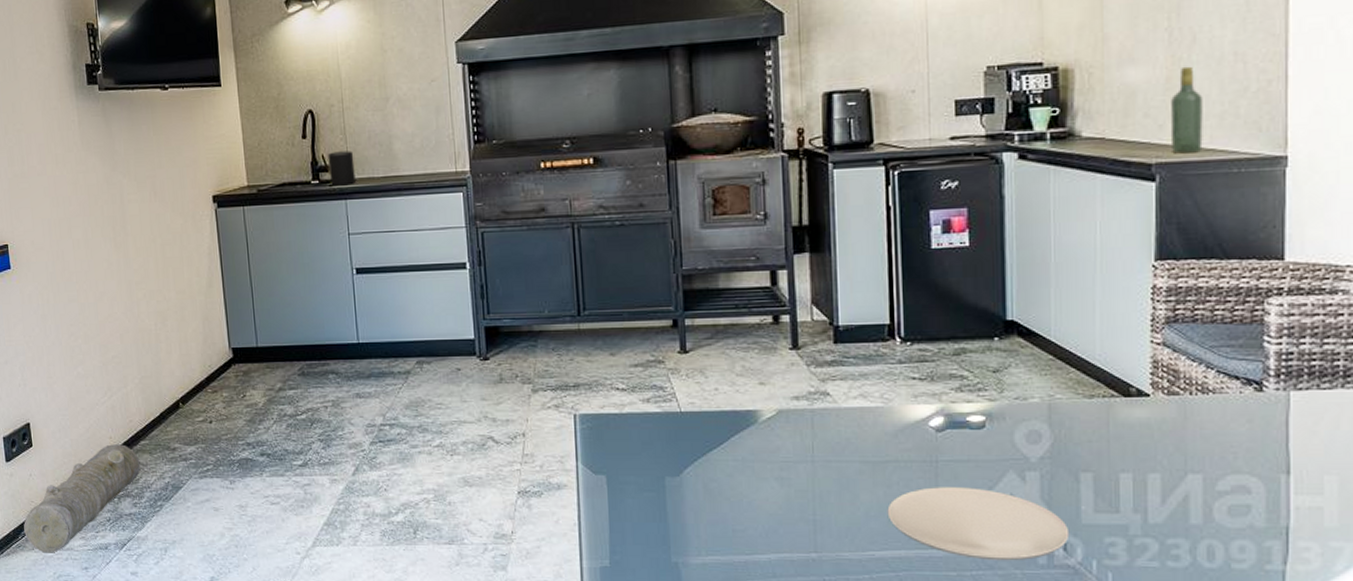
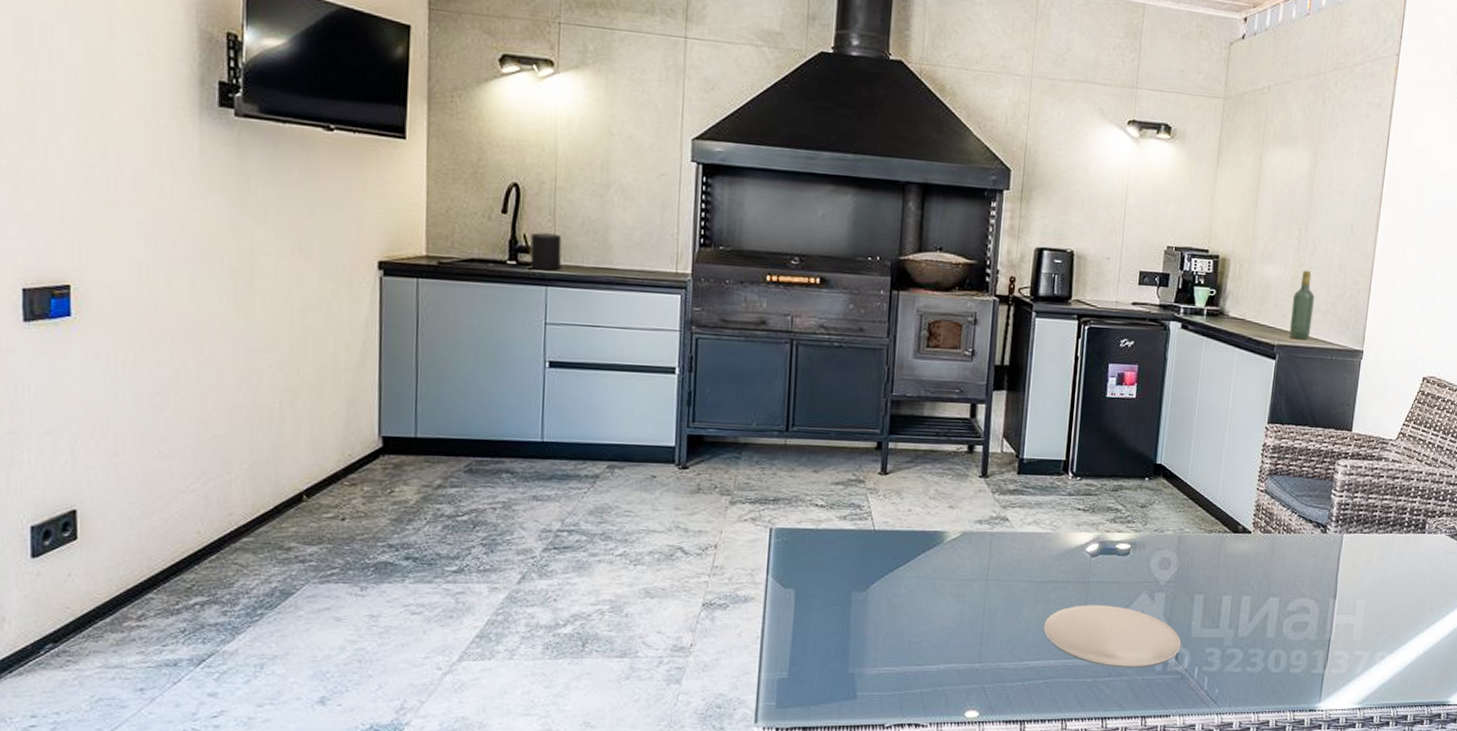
decorative log: present [24,444,141,553] -> none [50,540,238,672]

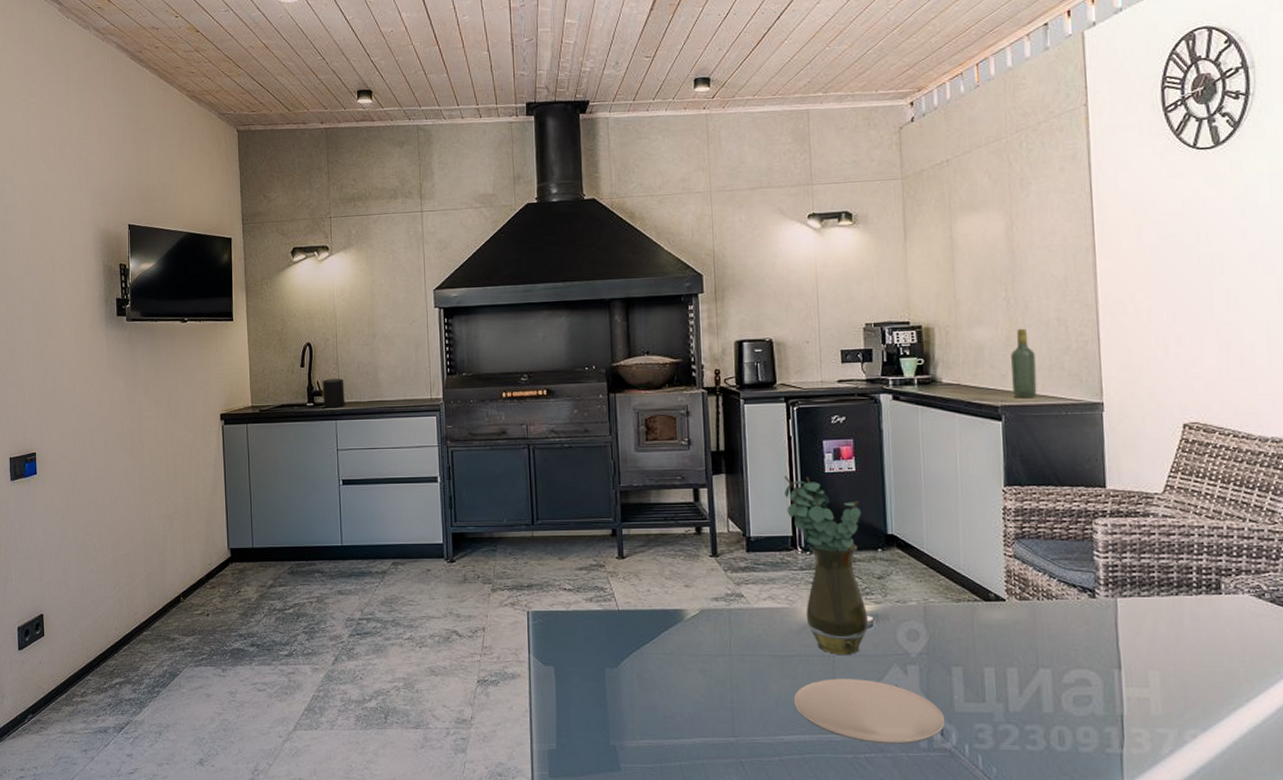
vase: none [1063,397,1136,581] -> present [784,476,869,654]

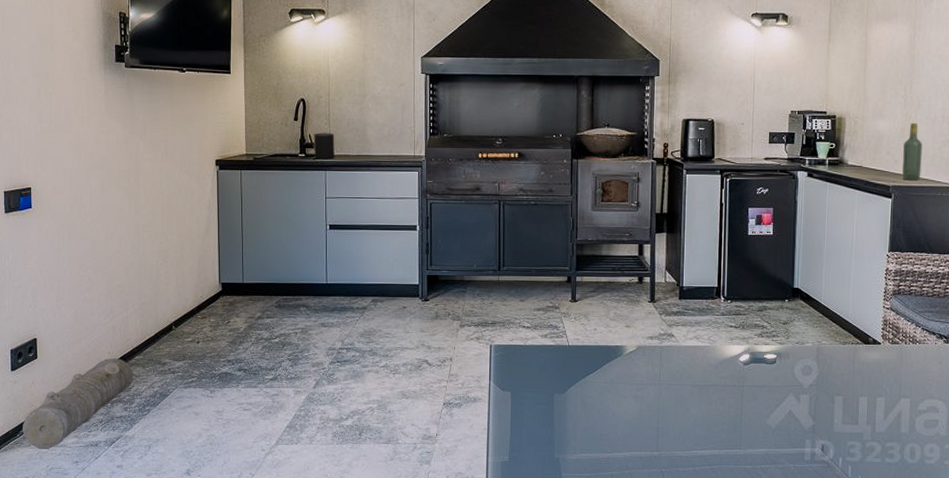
decorative log: none [30,634,142,736] -> present [23,358,134,449]
vase: present [784,476,869,654] -> none [714,236,775,385]
plate: present [793,678,945,745] -> none [708,404,826,458]

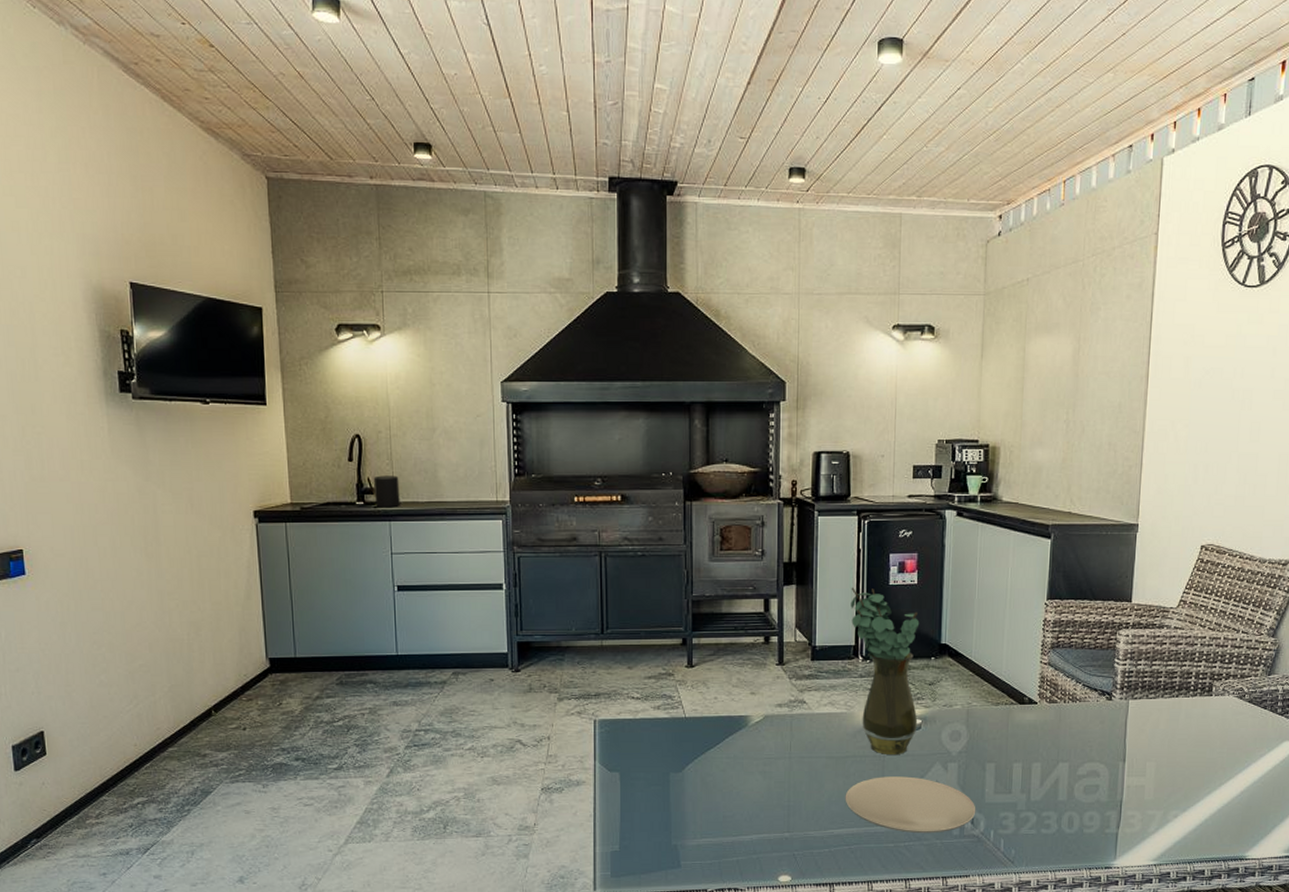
decorative log: present [23,358,134,449] -> none [34,751,168,861]
plate: none [708,404,826,458] -> present [845,776,976,834]
vase: none [714,236,775,385] -> present [850,587,920,754]
wine bottle: present [902,122,922,181] -> none [1063,451,1086,518]

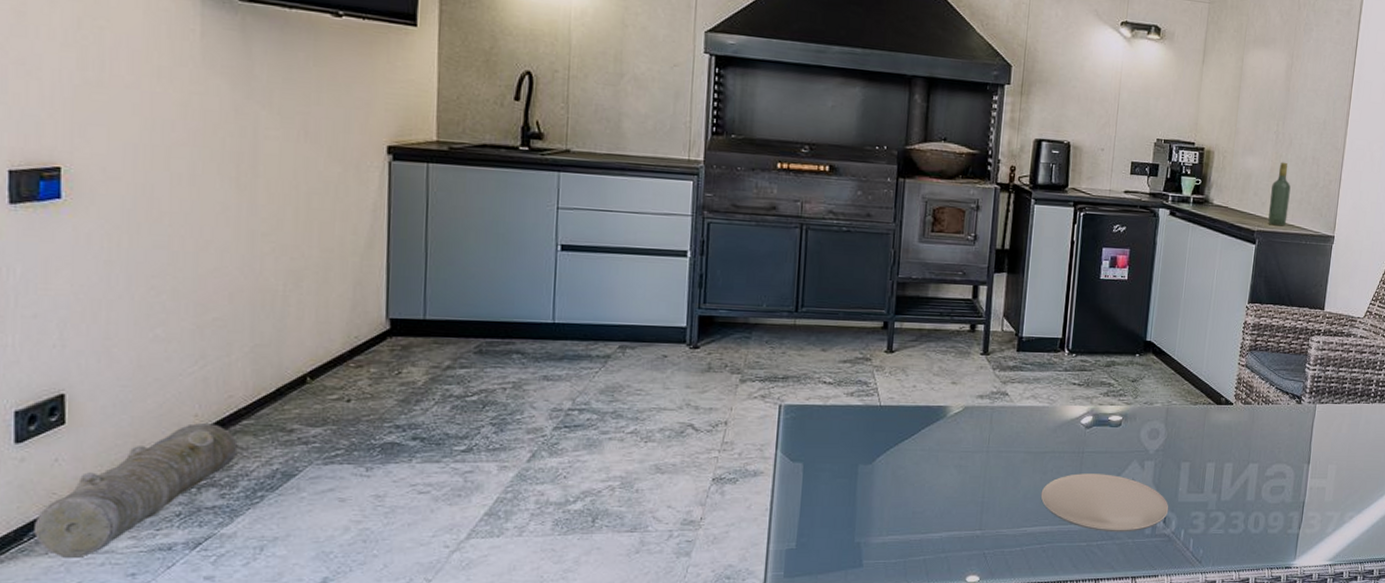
decorative log: none [34,751,168,861] -> present [34,423,238,558]
pen holder: present [373,475,400,508] -> none [543,119,575,157]
vase: present [850,587,920,754] -> none [1060,279,1127,451]
wine bottle: none [1063,451,1086,518] -> present [1268,162,1291,227]

